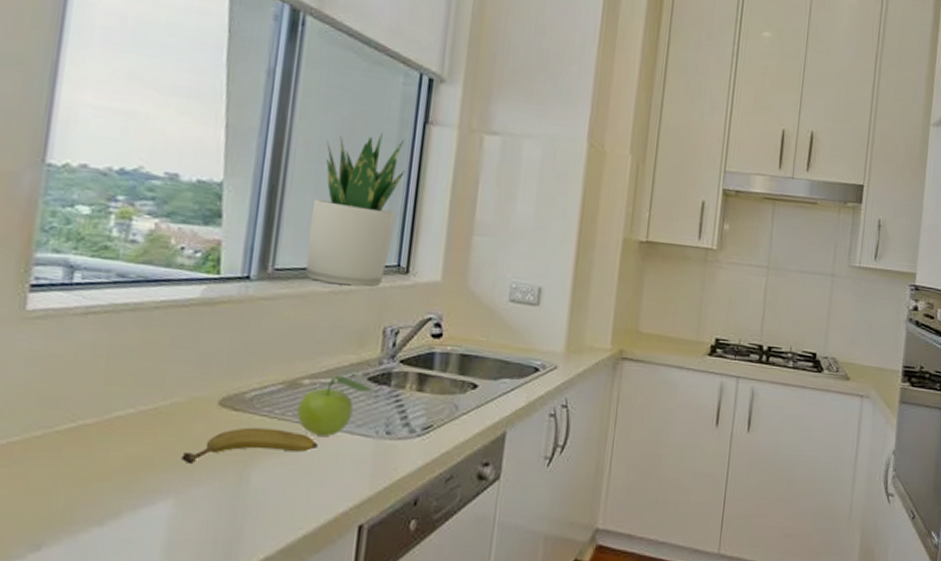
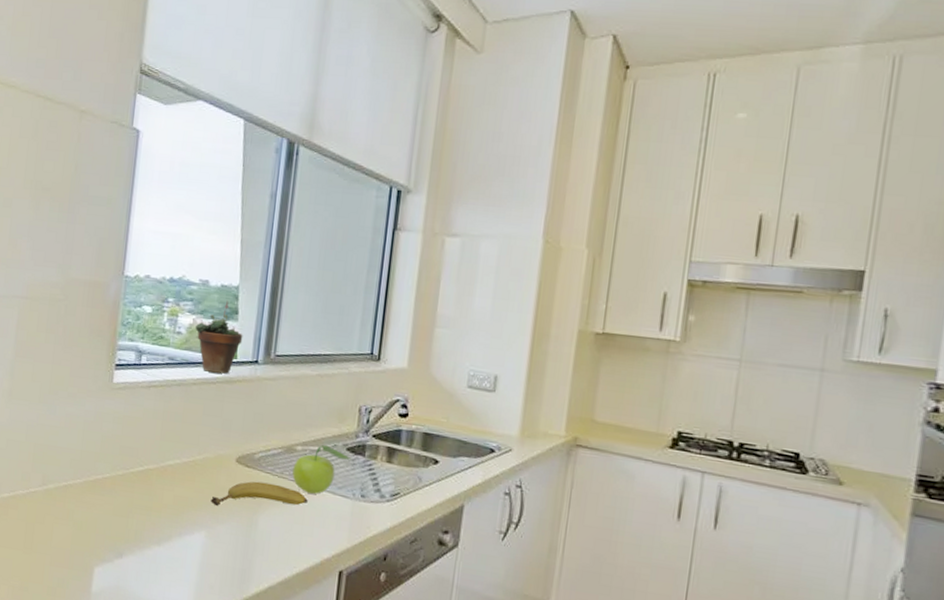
succulent plant: none [158,200,229,294] -> present [195,300,243,374]
planter: present [306,133,405,288] -> none [299,240,378,372]

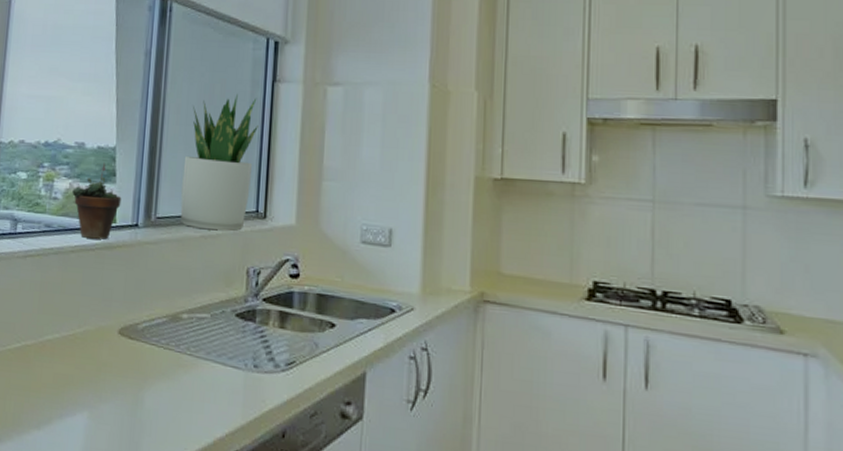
fruit: present [210,481,308,507] -> none [92,354,197,384]
fruit: present [292,445,352,494] -> none [179,311,241,366]
planter: none [299,240,378,372] -> present [180,94,258,232]

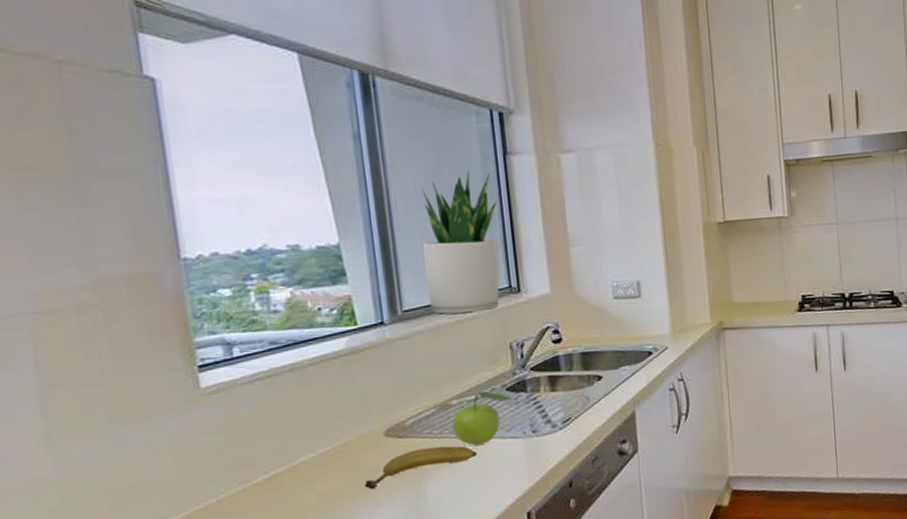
succulent plant: present [72,162,122,240] -> none [295,263,359,348]
fruit: none [92,354,197,384] -> present [364,446,477,490]
fruit: none [179,311,241,366] -> present [452,391,514,446]

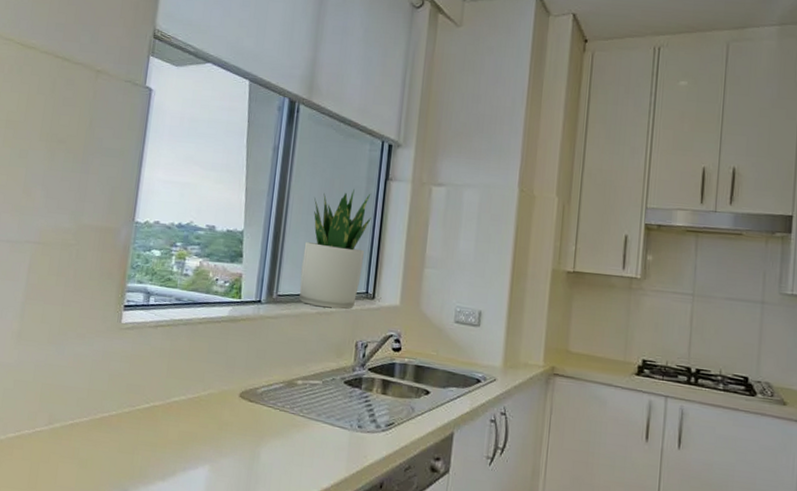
fruit: present [364,446,477,490] -> none [214,415,308,441]
fruit: present [452,391,514,446] -> none [293,378,349,426]

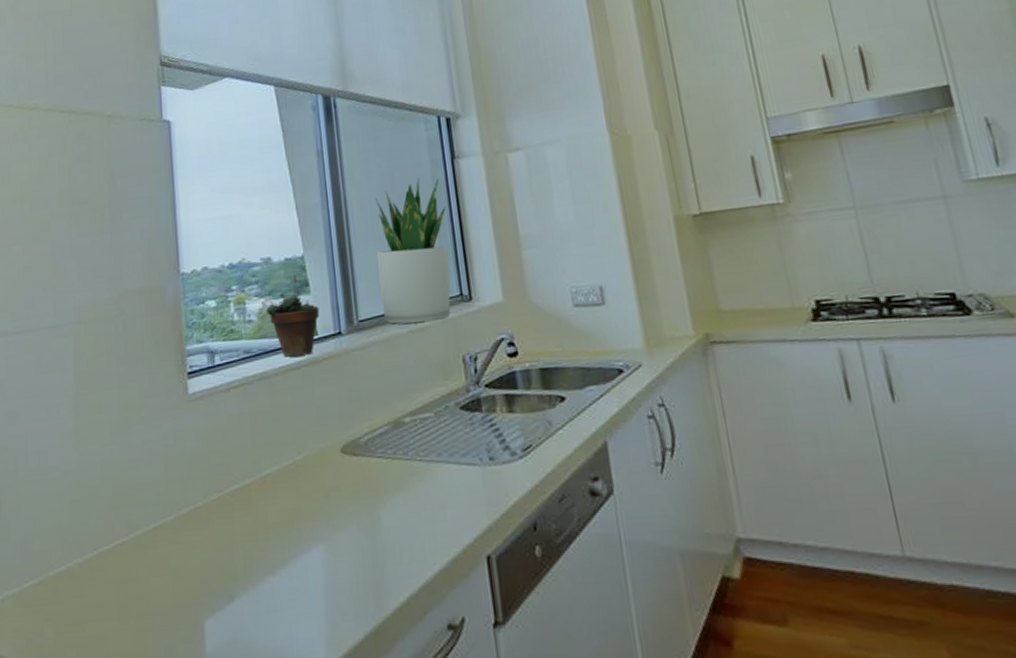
succulent plant: none [202,244,247,313] -> present [266,274,320,358]

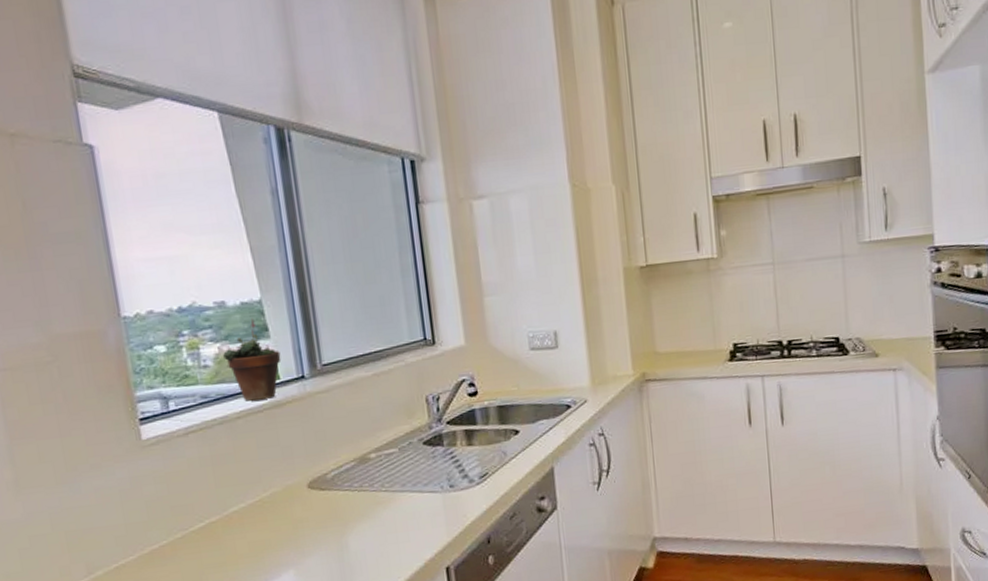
planter: present [376,178,451,325] -> none [337,222,415,368]

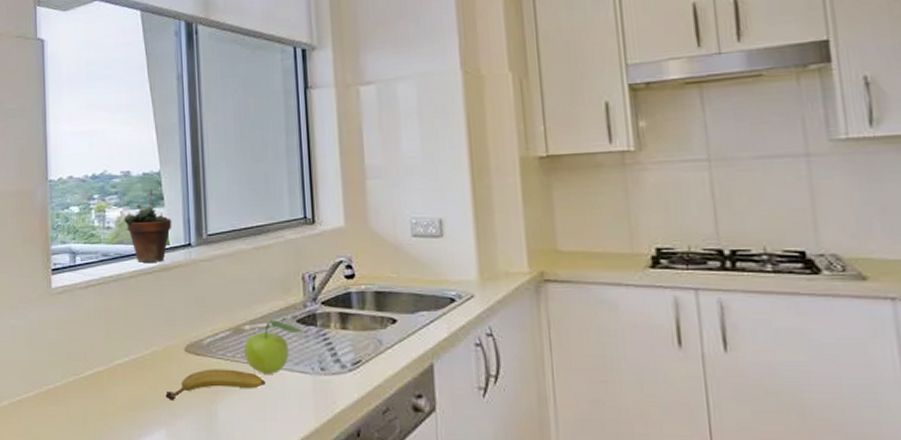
fruit: none [290,499,396,541] -> present [165,369,266,402]
fruit: none [371,444,431,499] -> present [244,320,303,374]

